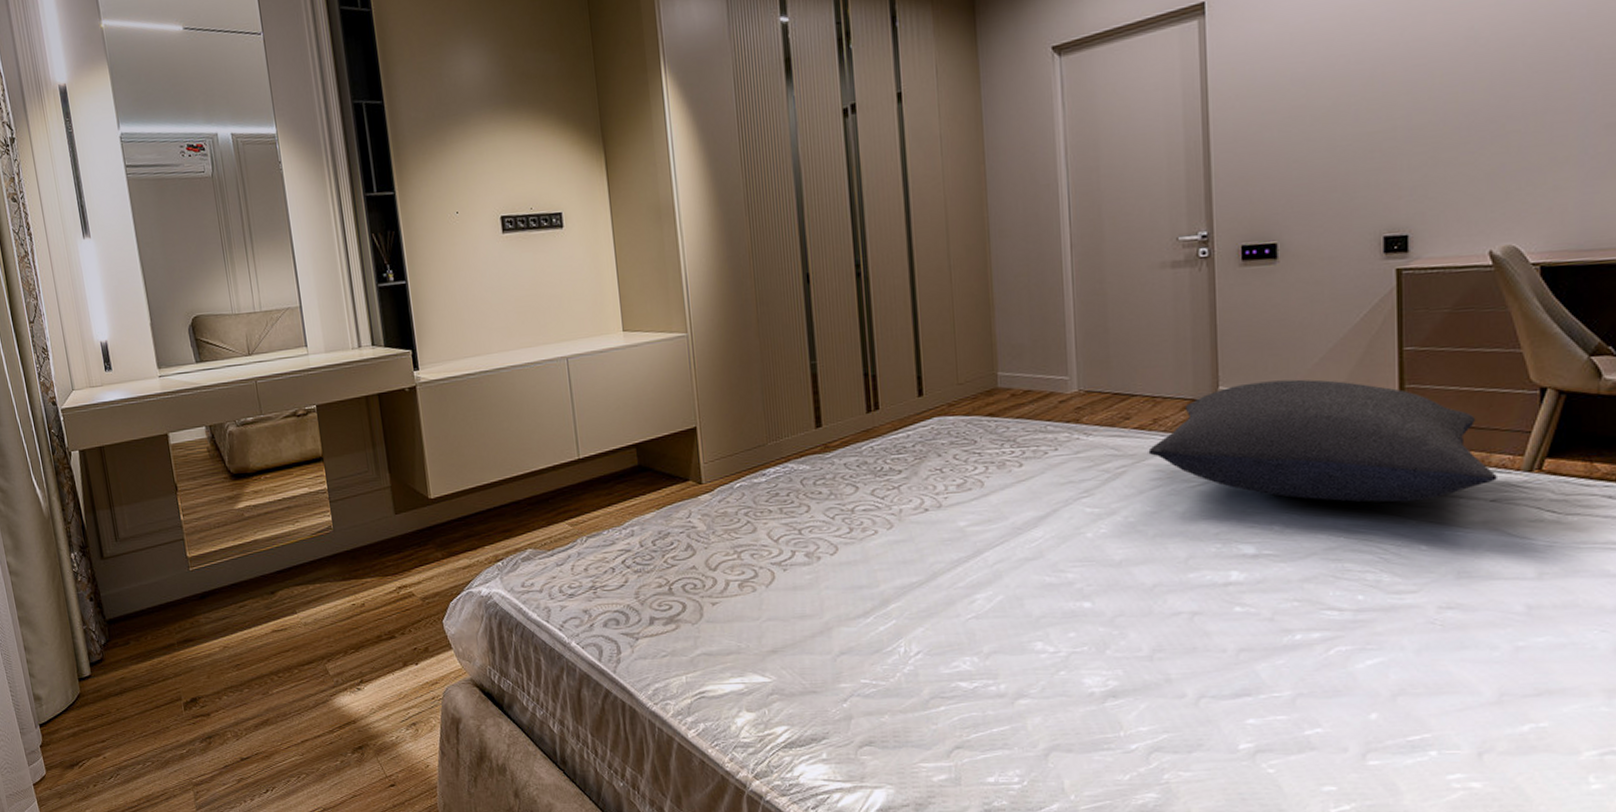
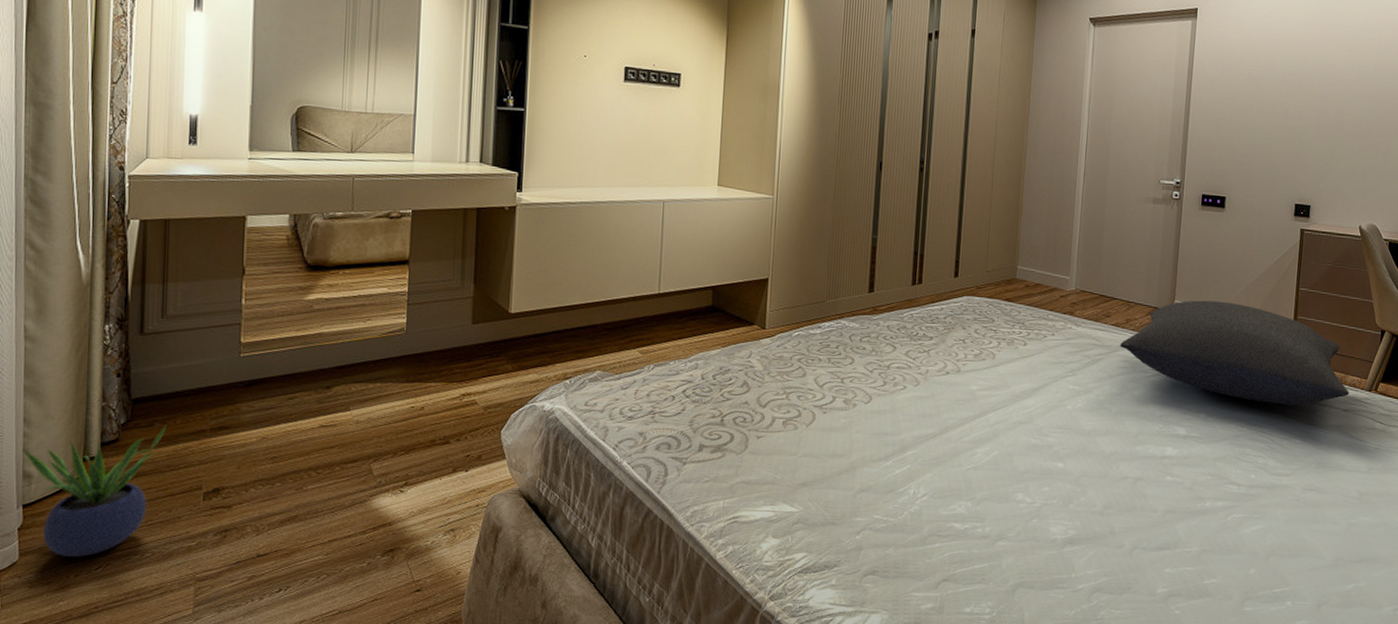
potted plant: none [29,641,141,769] -> present [23,424,167,557]

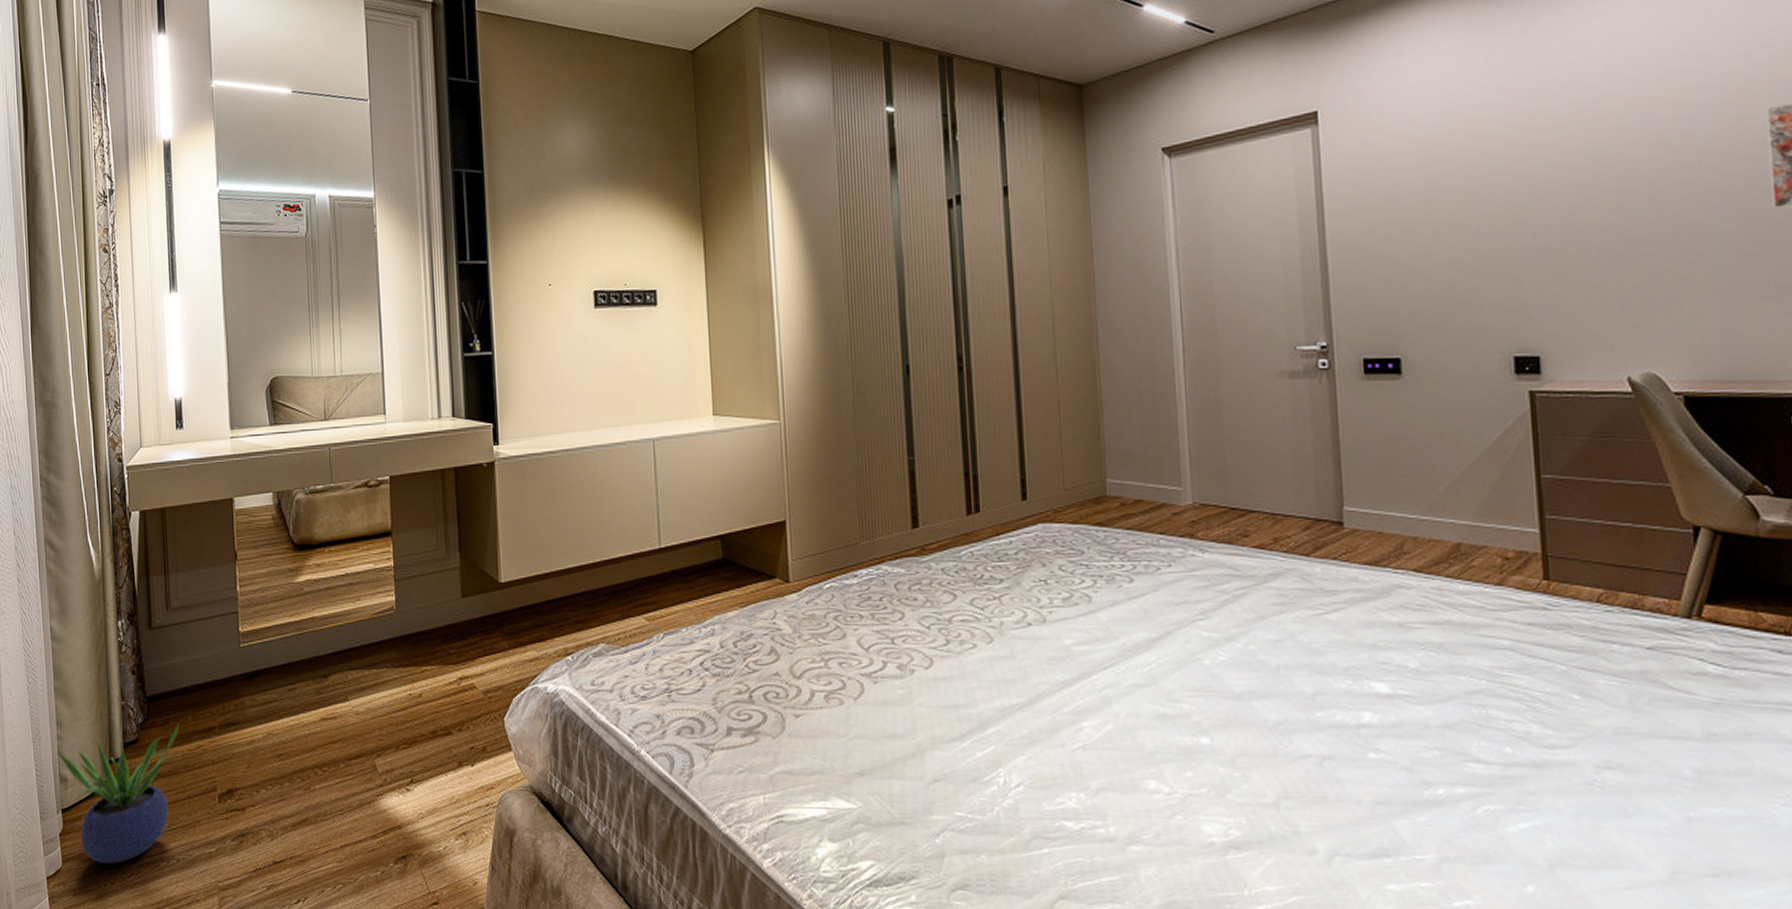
pillow: present [1120,300,1349,406] -> none [1269,503,1653,645]

